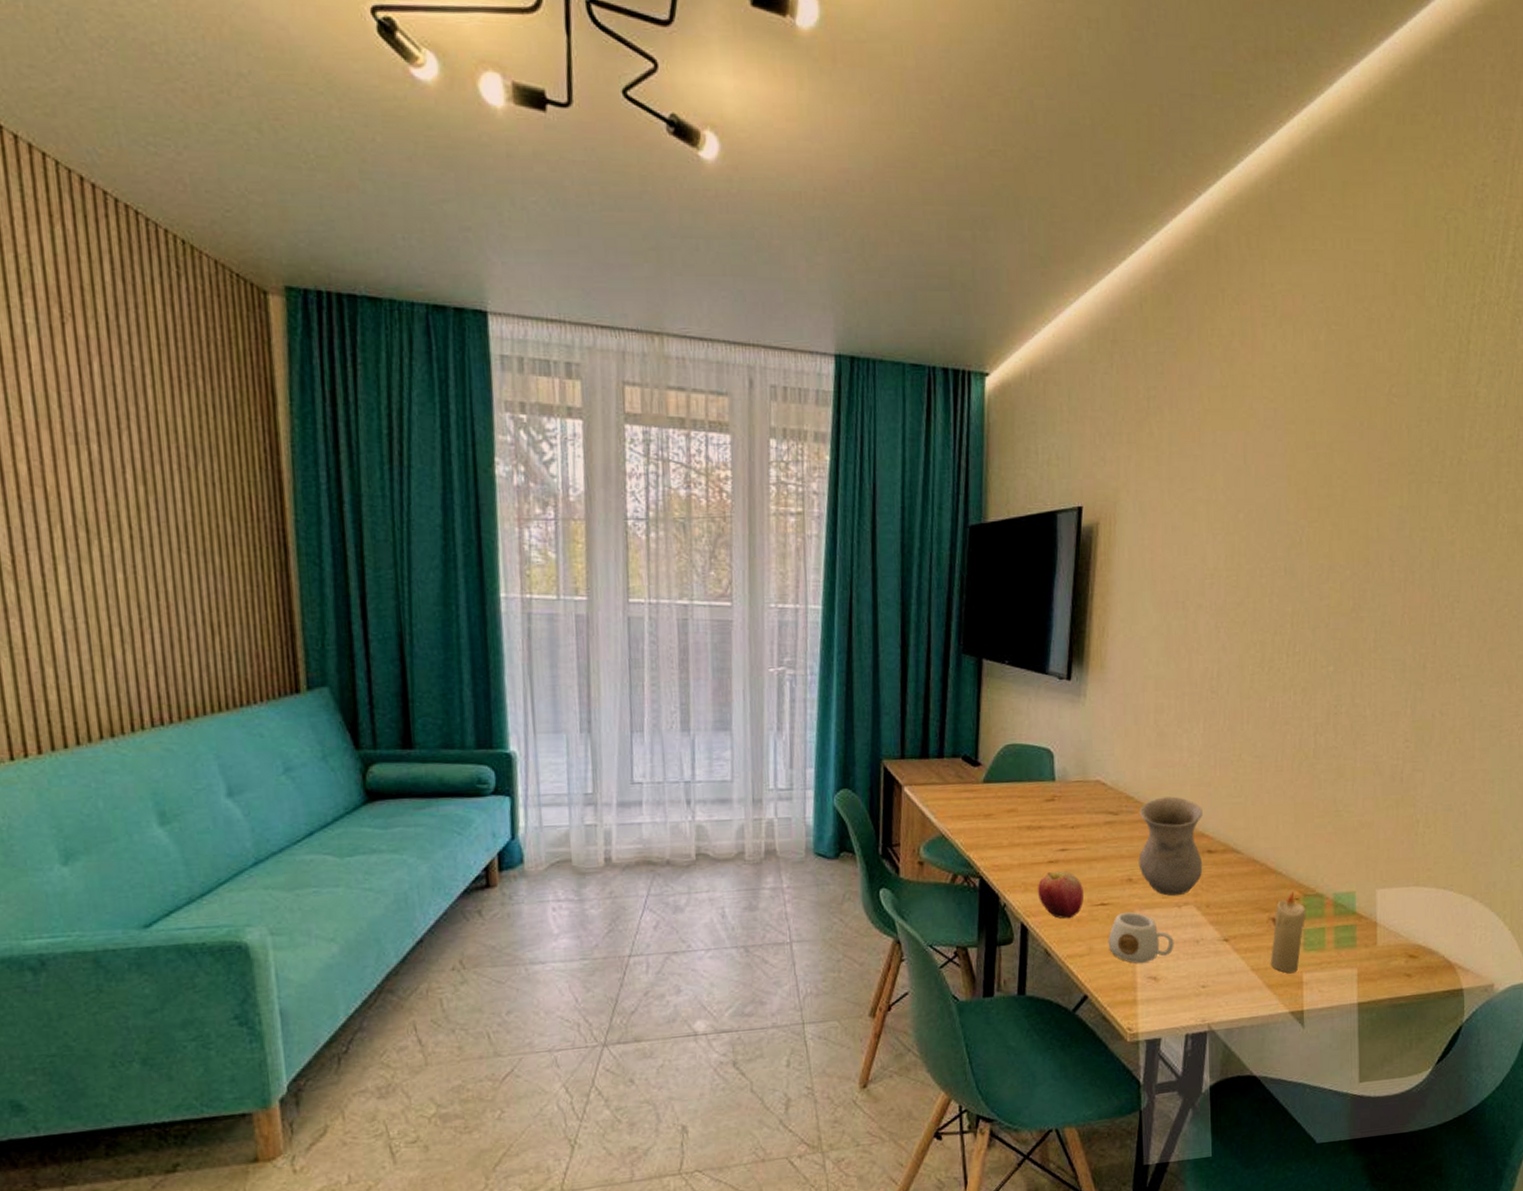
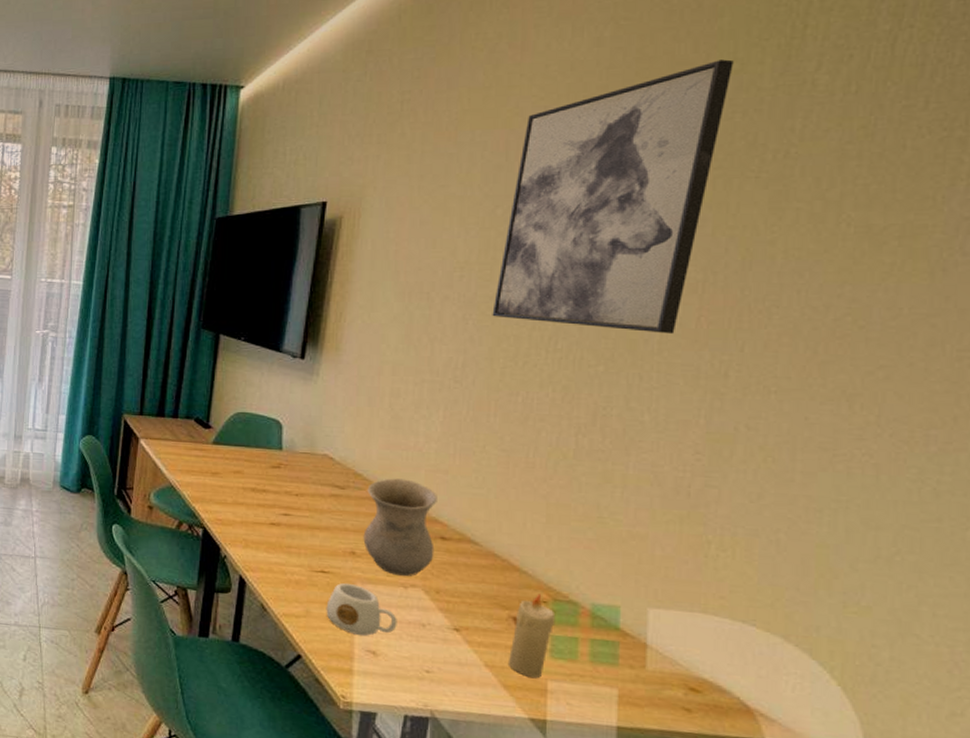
apple: present [1038,870,1085,919] -> none [258,532,305,580]
wall art: none [1240,369,1419,632] -> present [492,59,734,334]

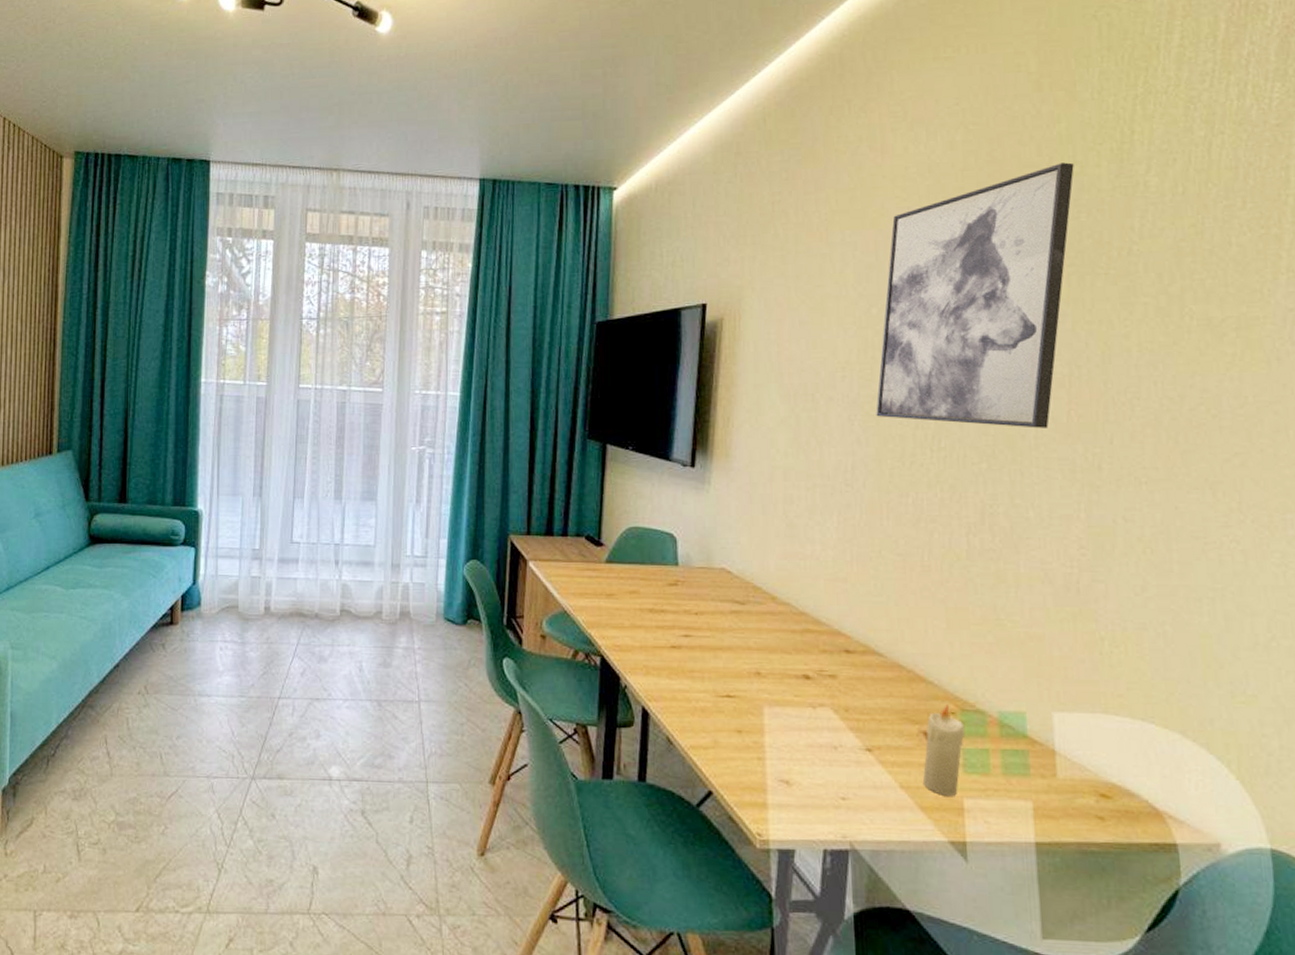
mug: present [326,583,397,636] -> none [734,708,809,764]
vase: present [363,478,437,577] -> none [767,590,840,696]

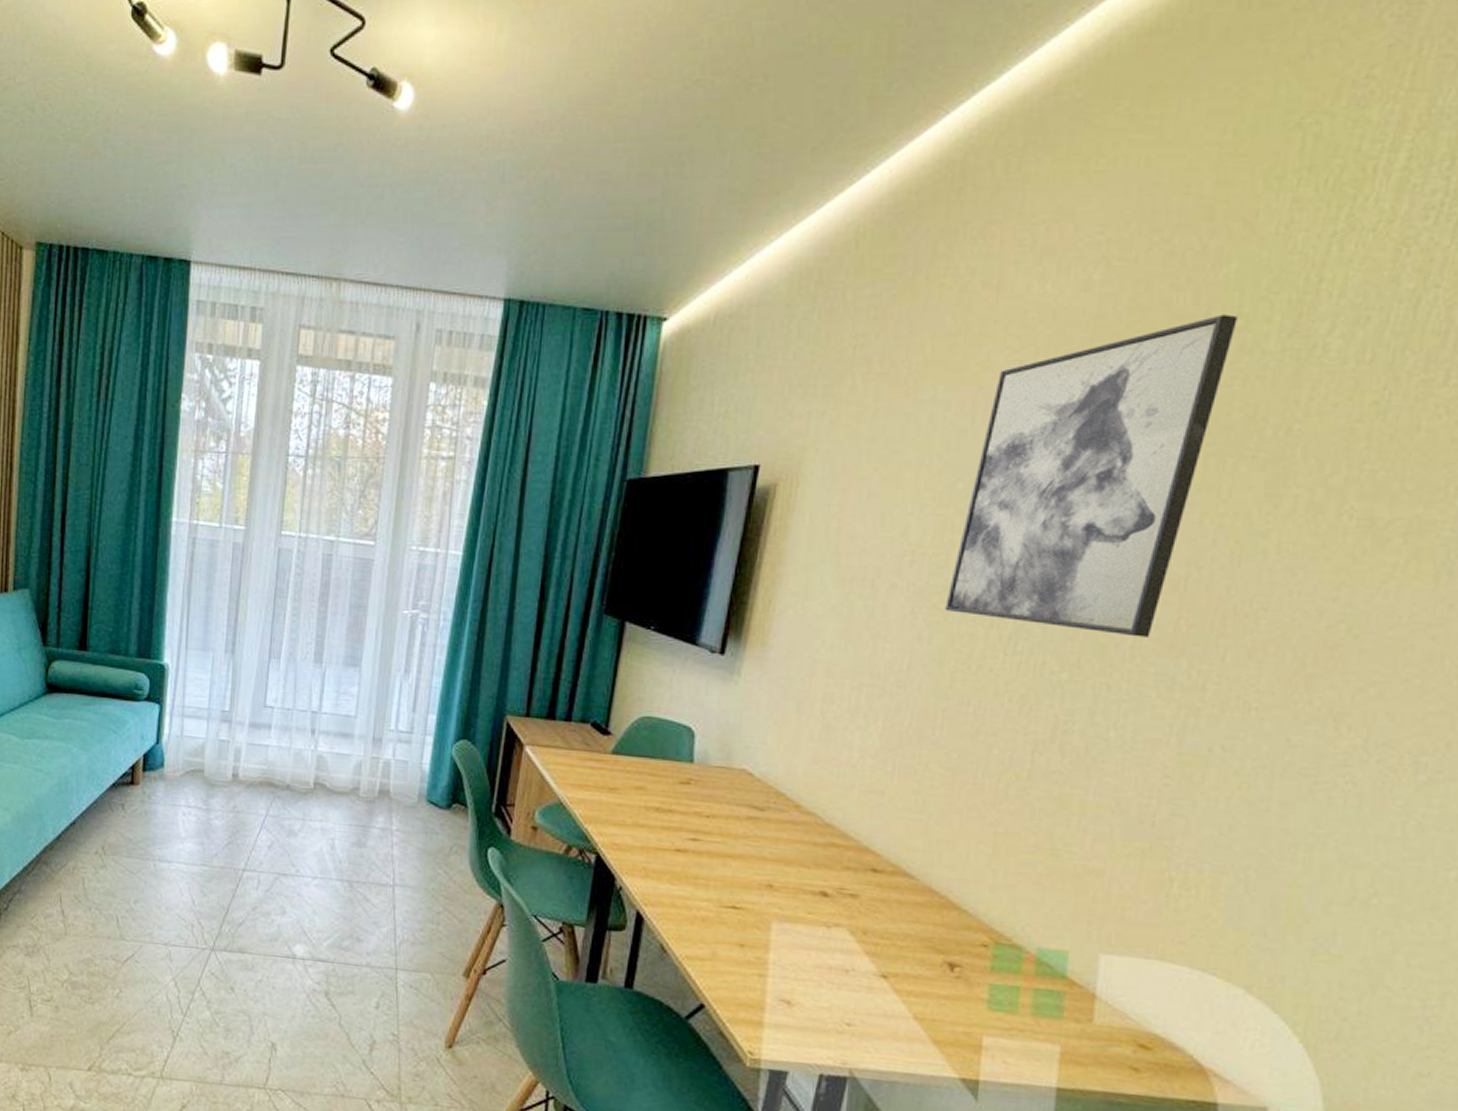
candle: present [923,705,966,797] -> none [941,936,997,1033]

